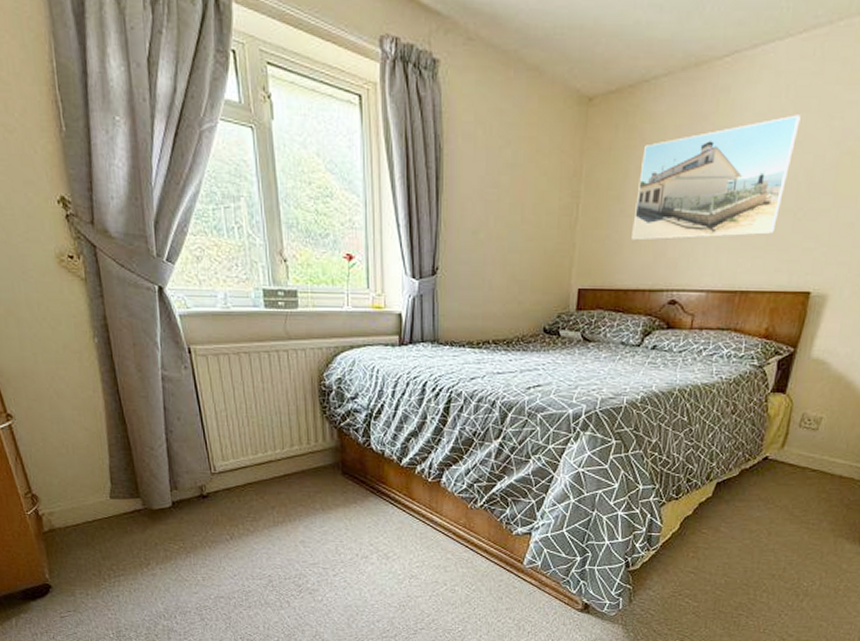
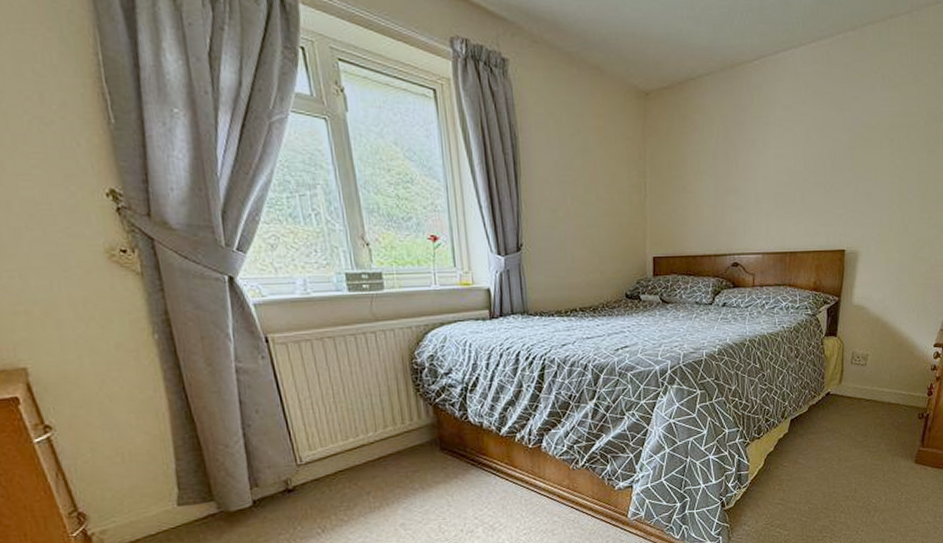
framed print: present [631,115,801,241] -> none [694,107,819,213]

